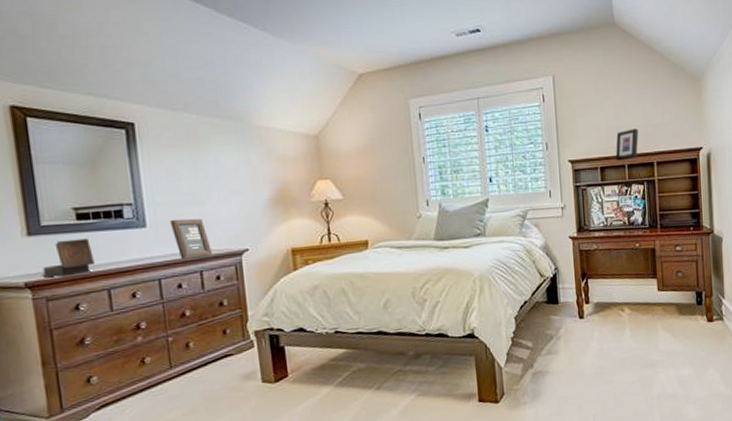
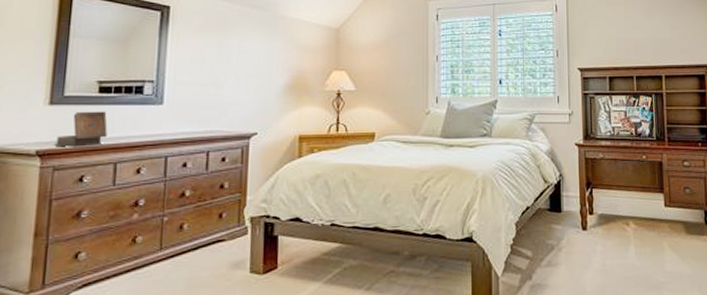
picture frame: present [170,218,213,260] -> none [186,99,223,139]
picture frame: present [615,128,639,161] -> none [624,42,647,72]

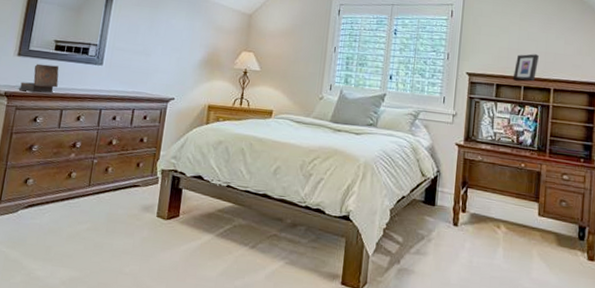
picture frame: none [624,42,647,72] -> present [512,54,539,82]

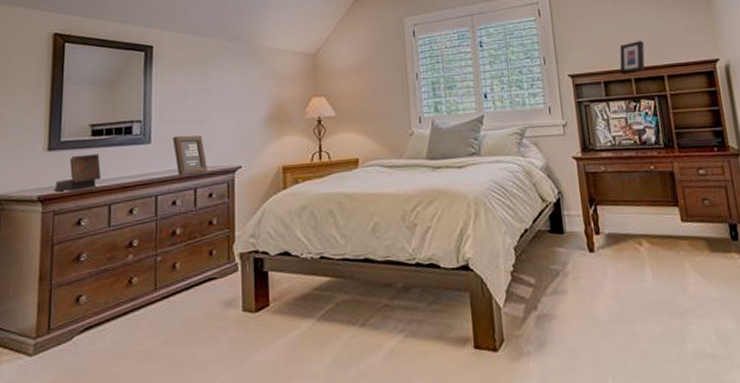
picture frame: none [120,62,147,99] -> present [172,135,208,176]

